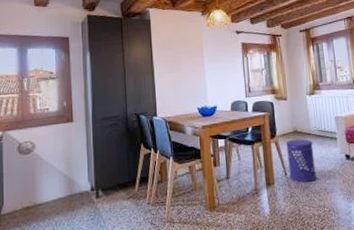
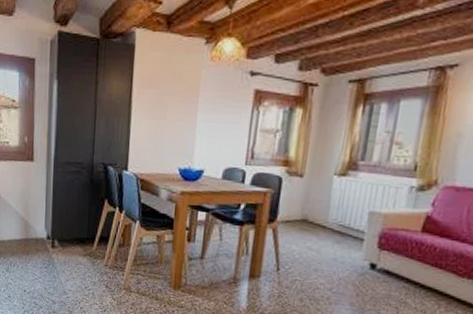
waste bin: present [286,139,317,183] -> none [282,229,326,286]

